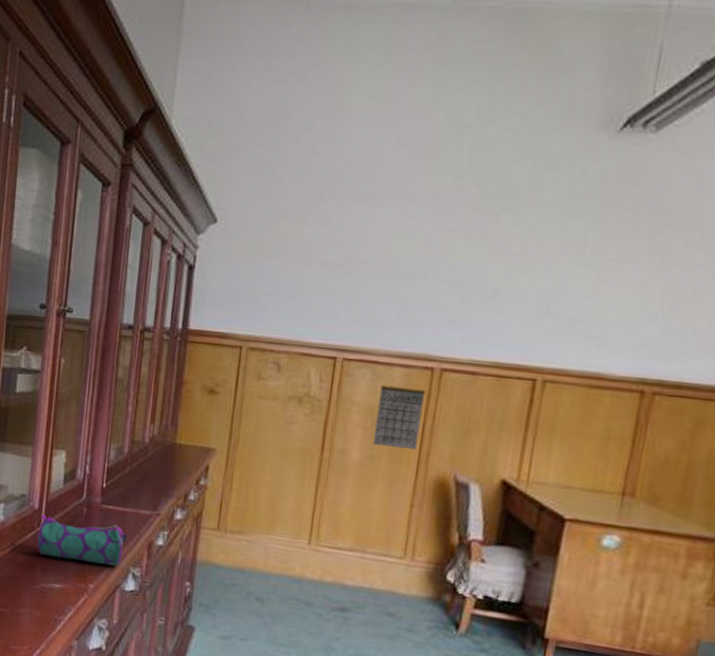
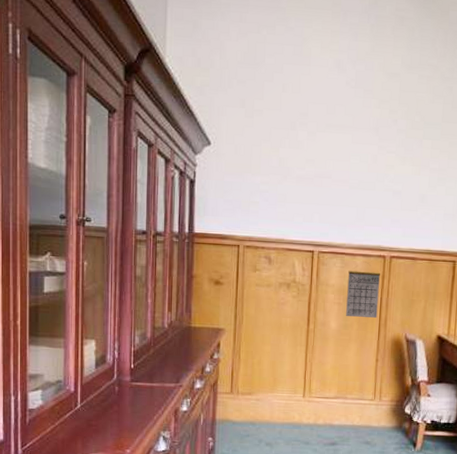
pencil case: present [36,514,127,566] -> none [75,396,156,433]

